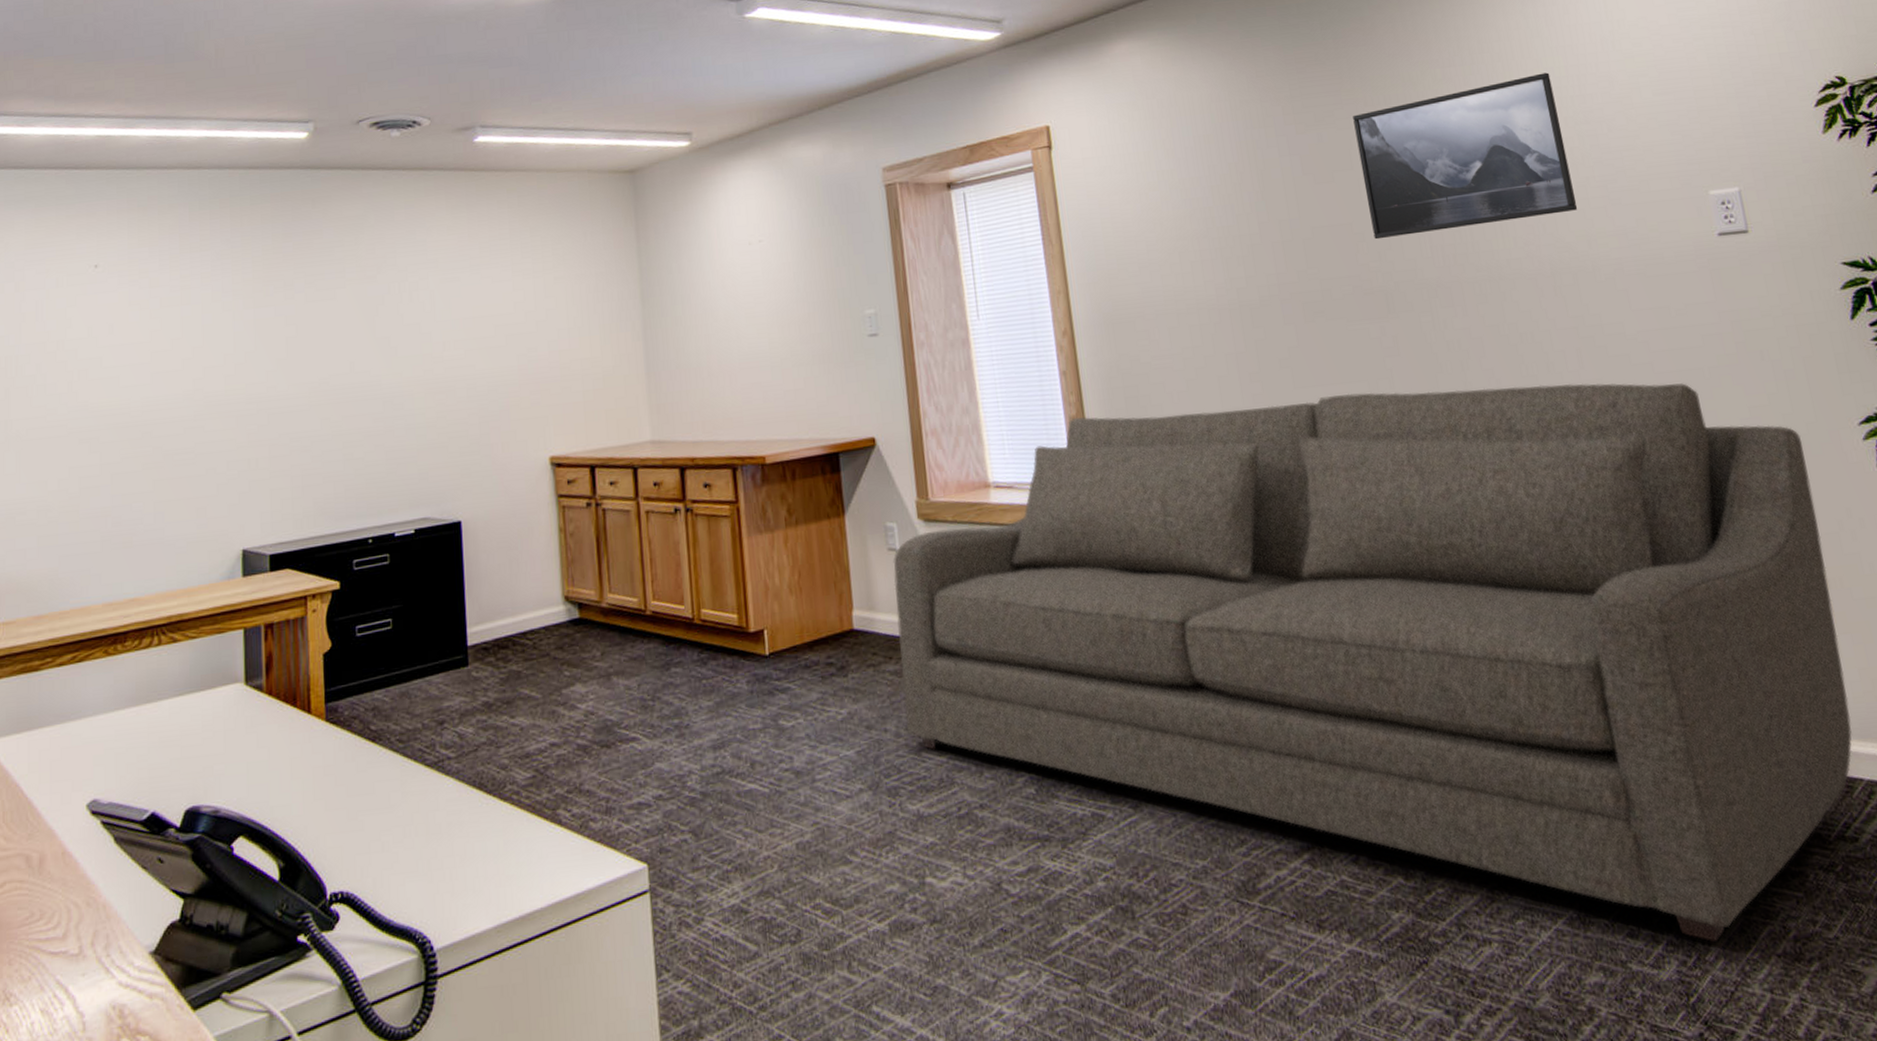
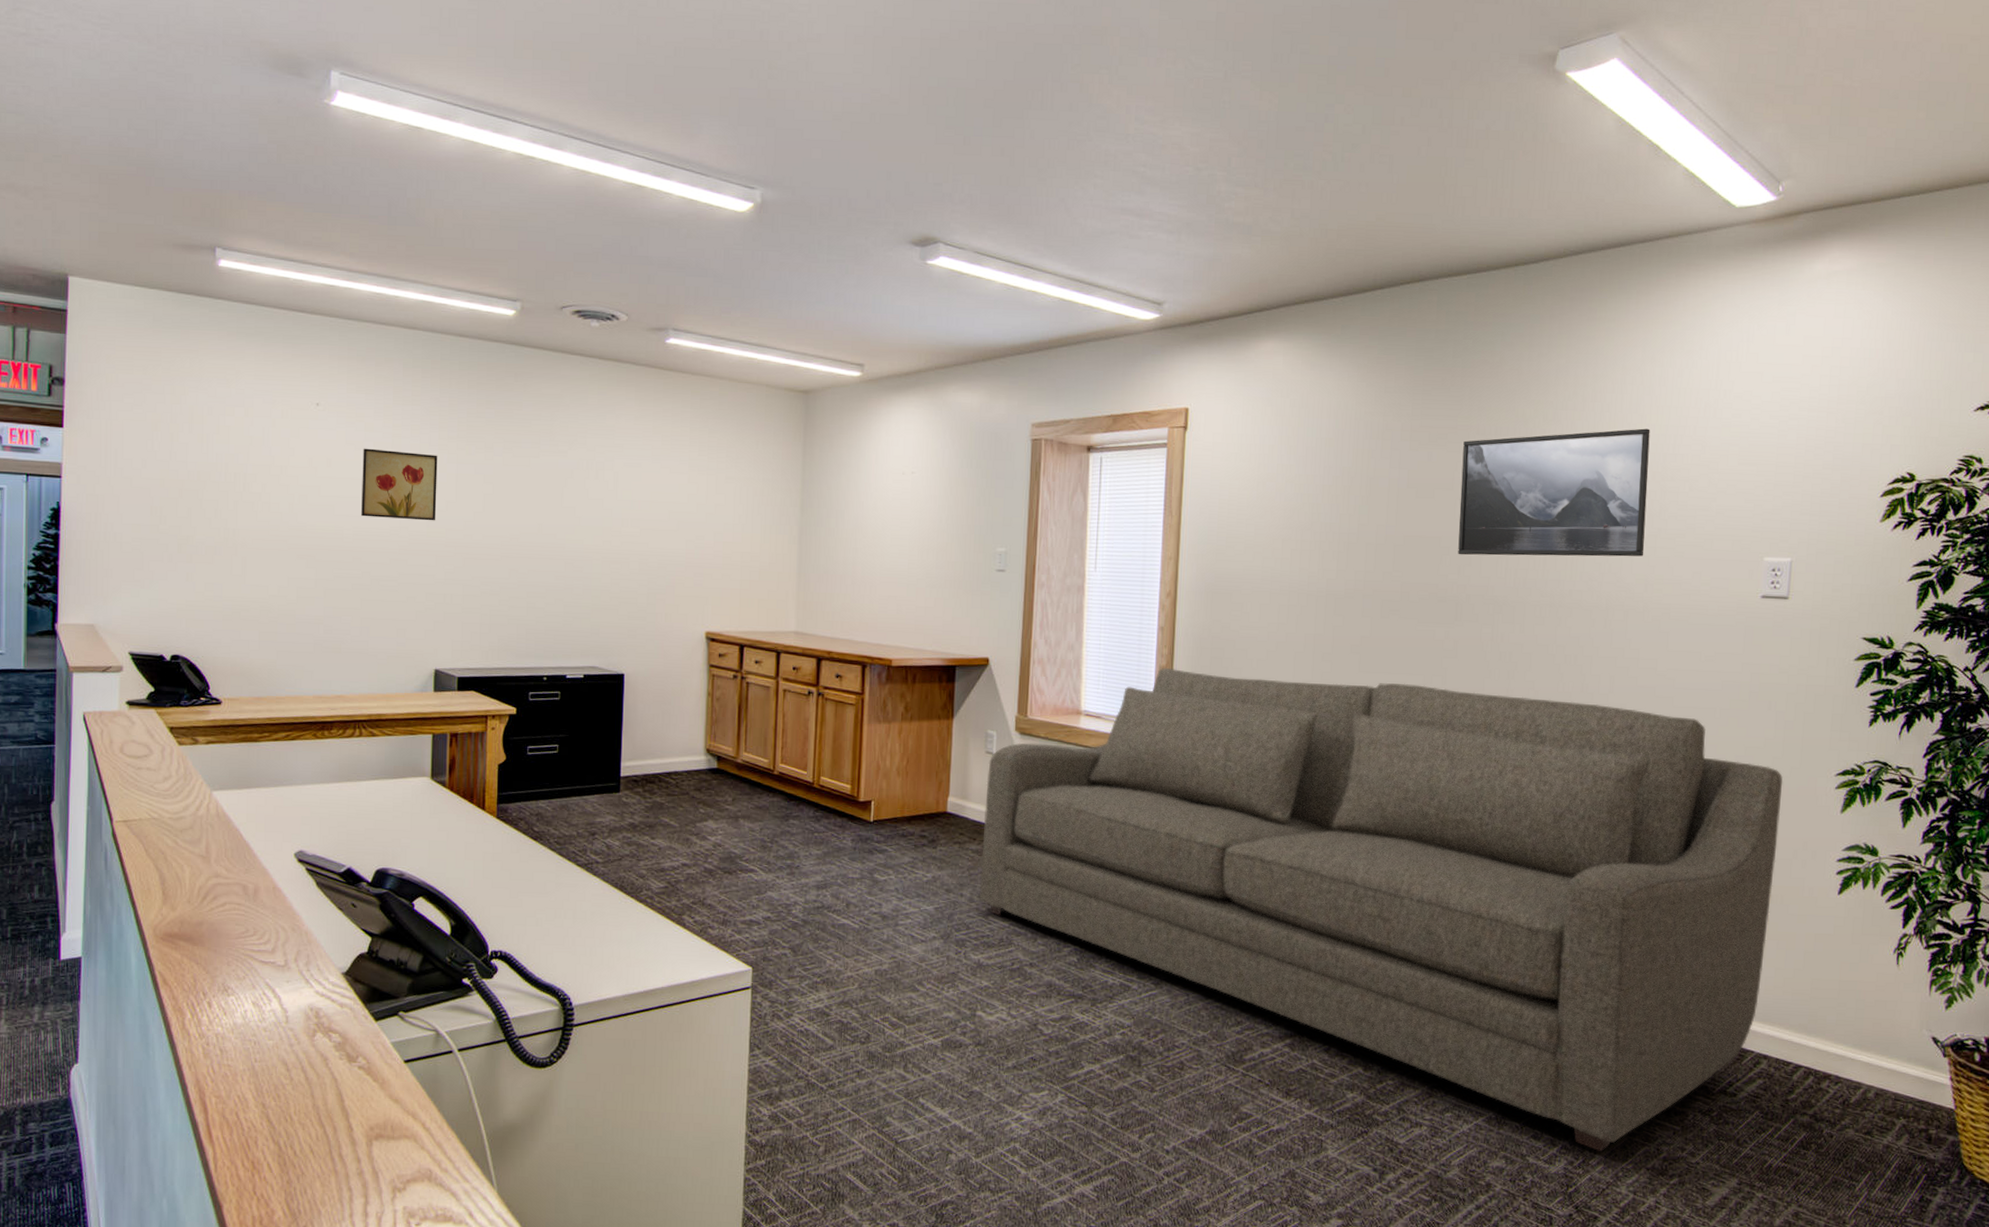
wall art: none [148,302,235,384] -> present [361,448,438,521]

